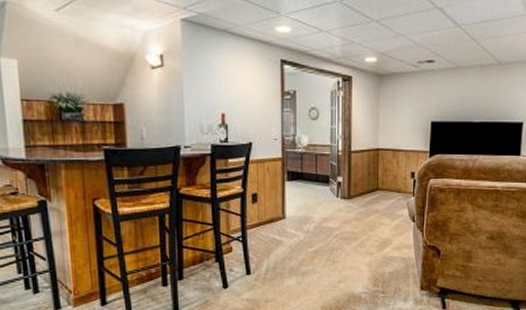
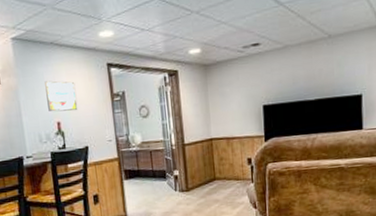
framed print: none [213,69,246,105] -> present [45,80,78,112]

